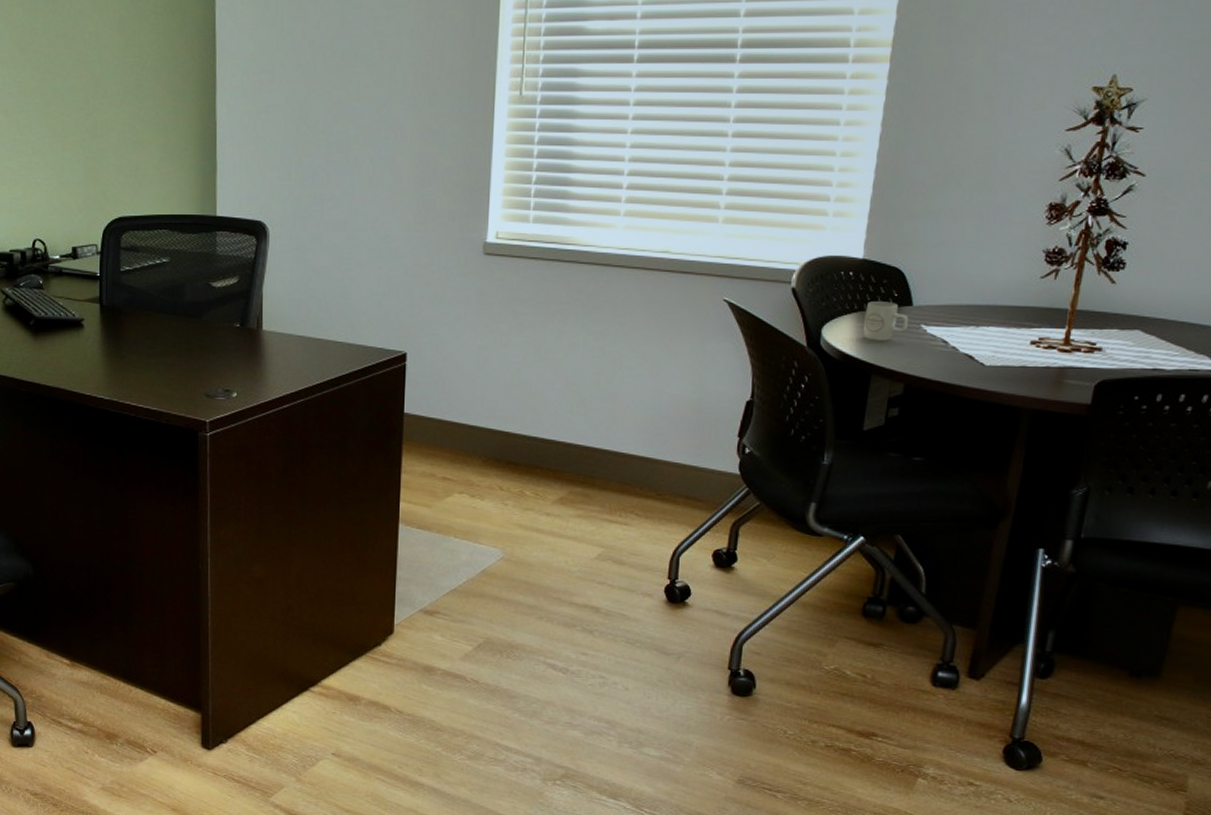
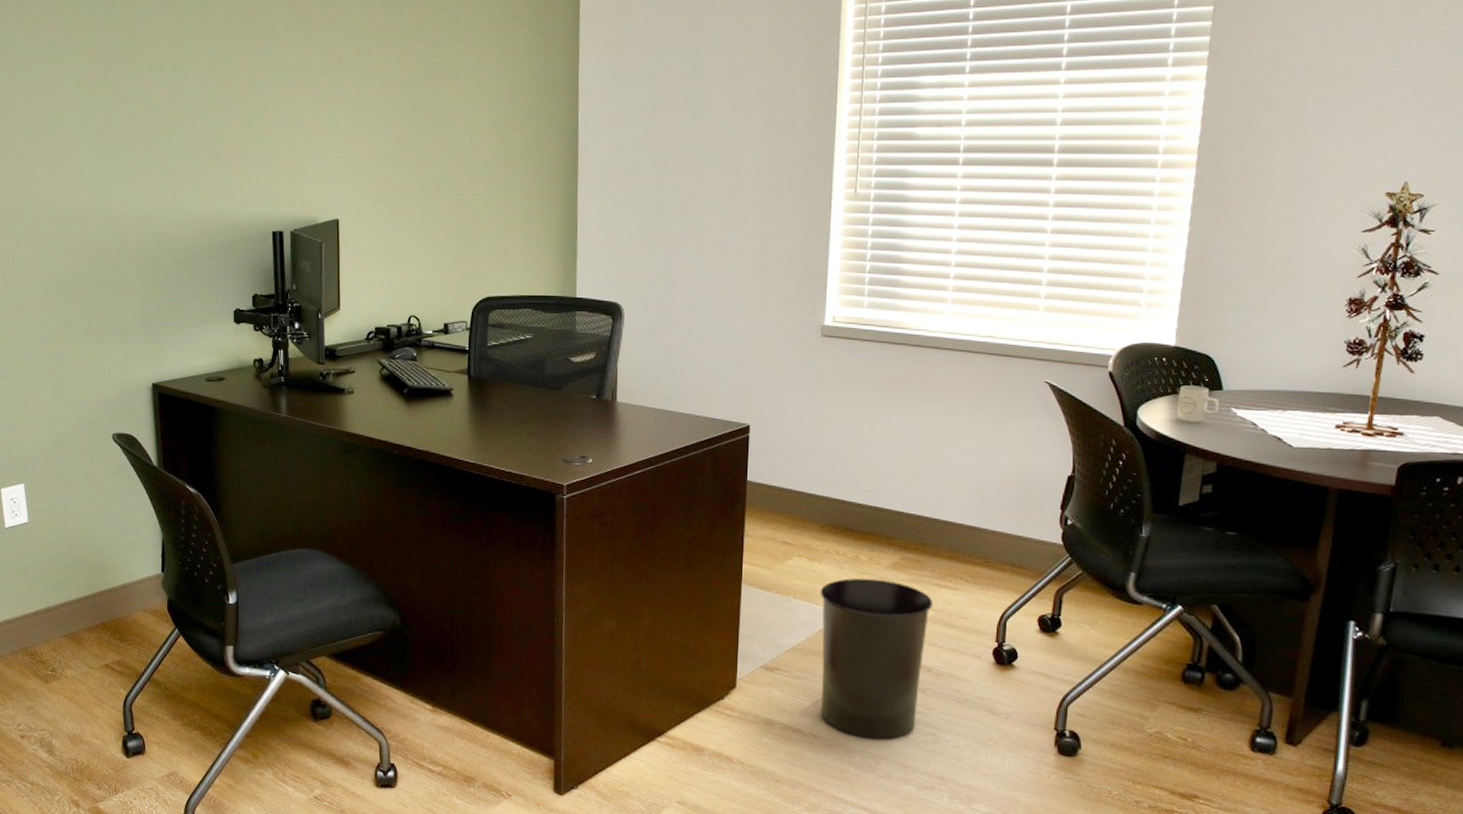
waste bin: none [482,514,602,684] -> present [820,578,933,740]

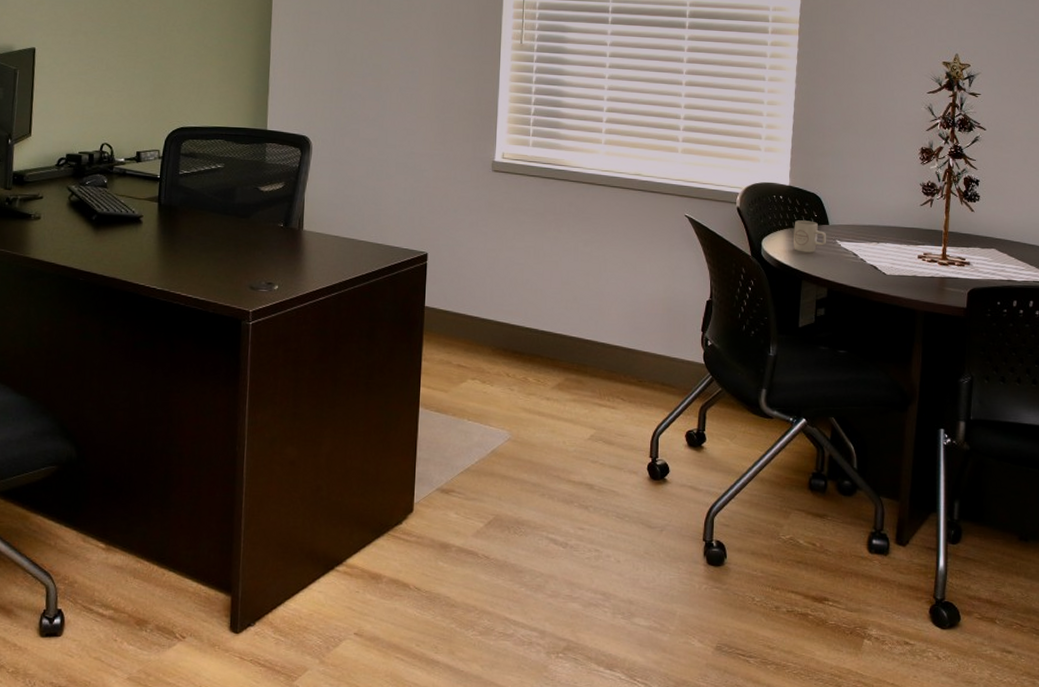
waste bin: present [820,578,933,740] -> none [492,399,593,558]

